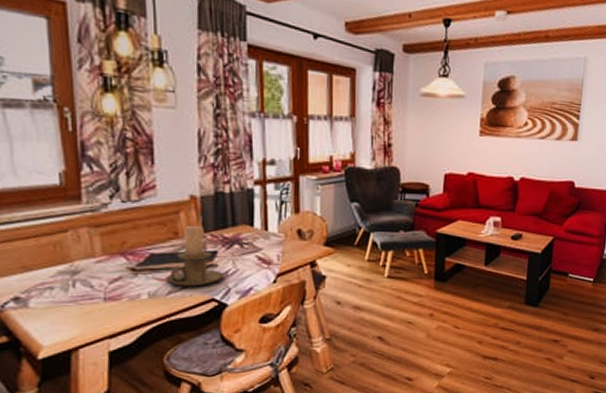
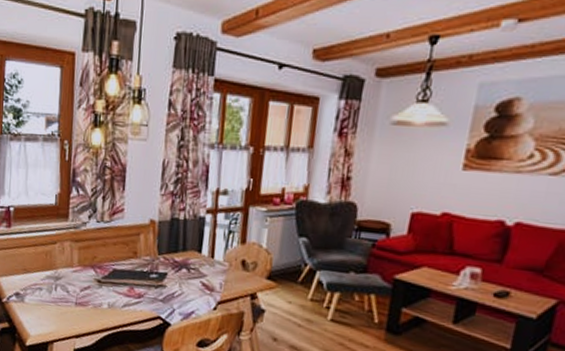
candle holder: present [165,225,224,287] -> none [122,247,171,304]

